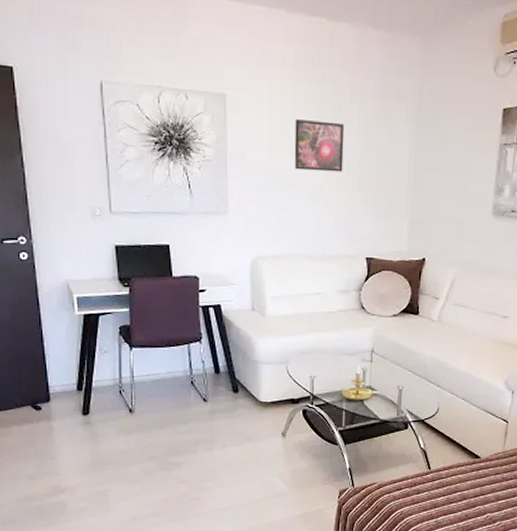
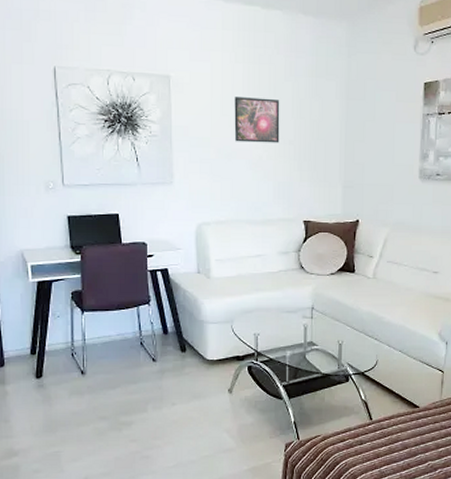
candle holder: present [339,366,373,401] -> none [282,322,315,356]

